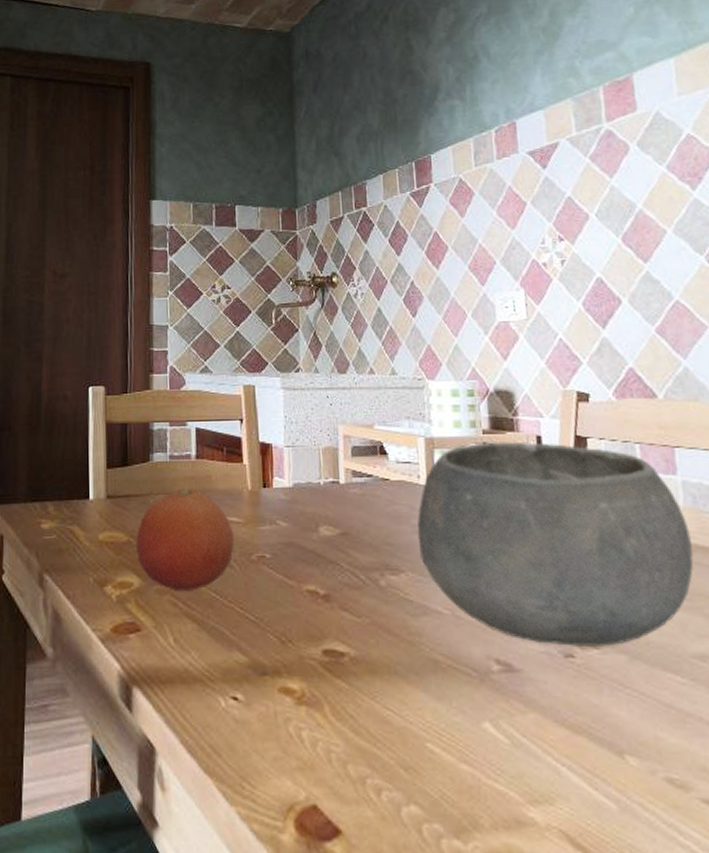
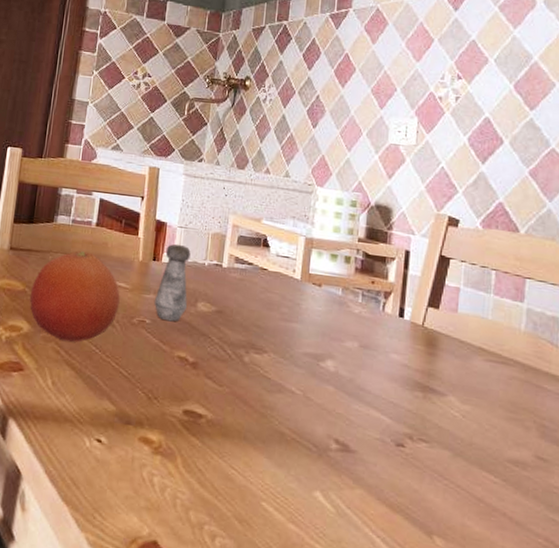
salt shaker: none [271,465,308,553] -> present [154,244,191,322]
bowl: present [417,441,694,647] -> none [284,249,526,442]

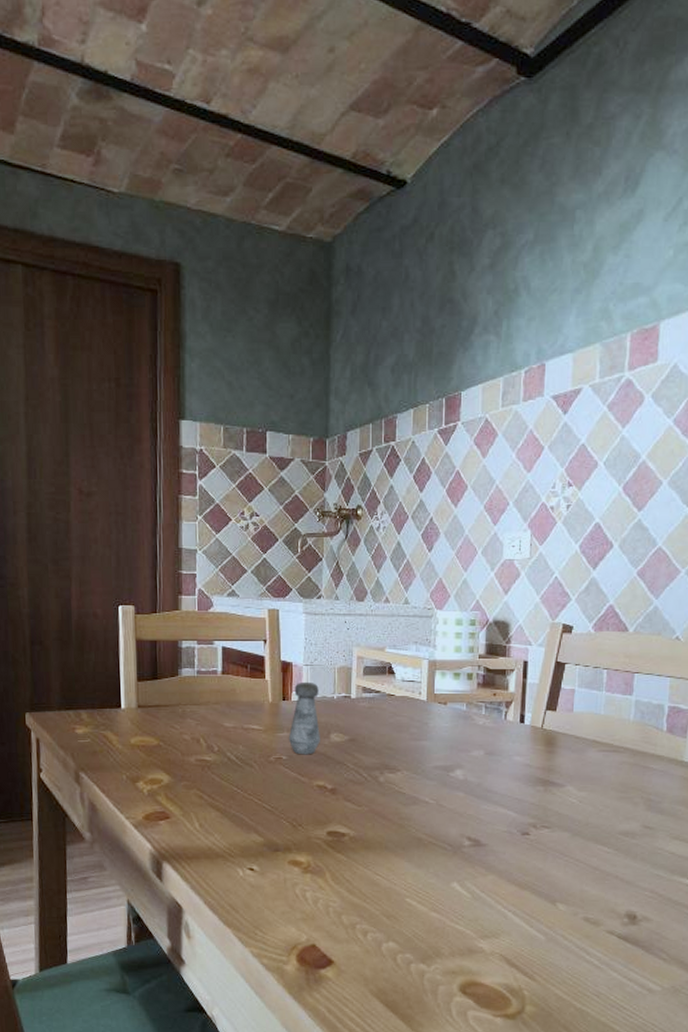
fruit: present [29,251,120,342] -> none [165,700,255,786]

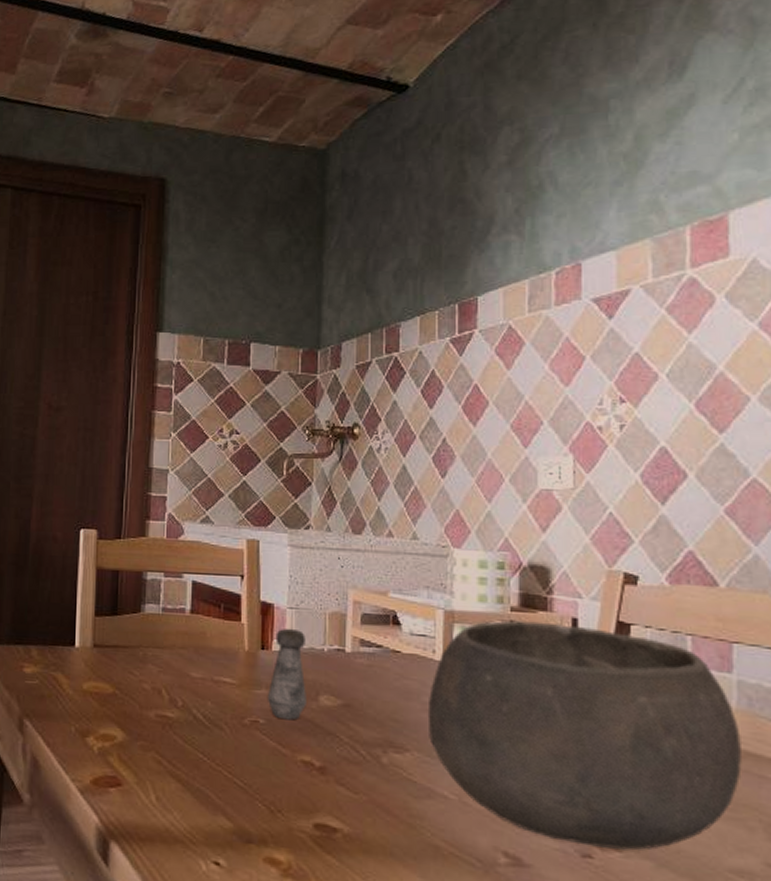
bowl: none [414,665,634,827] -> present [427,620,742,850]

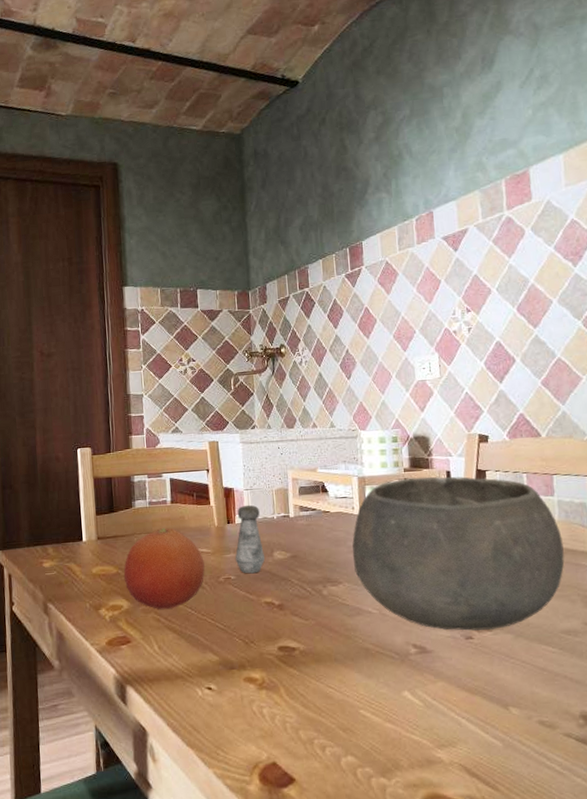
fruit: none [121,644,226,750] -> present [123,528,205,609]

